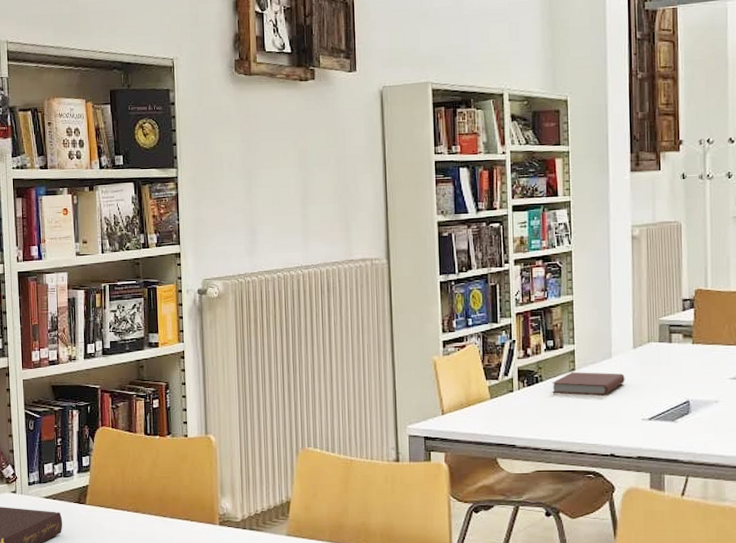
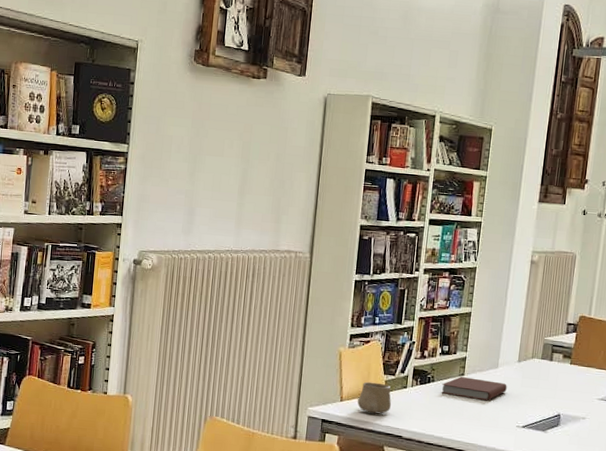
cup: none [460,389,499,424] -> present [357,381,392,414]

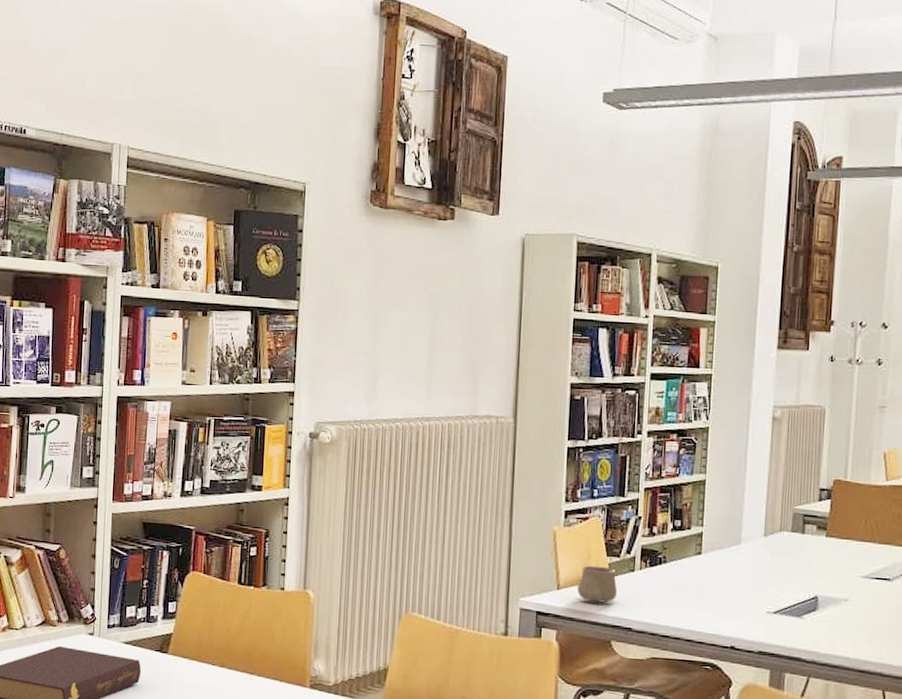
book: present [441,377,507,401] -> none [675,556,753,584]

